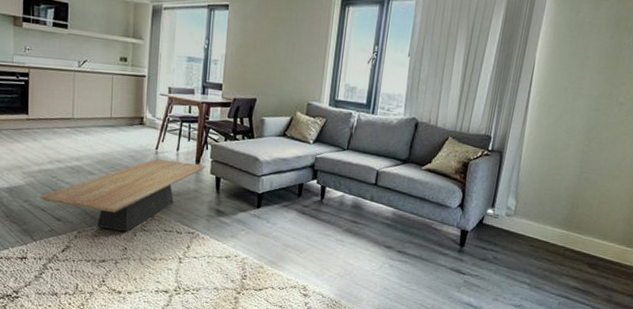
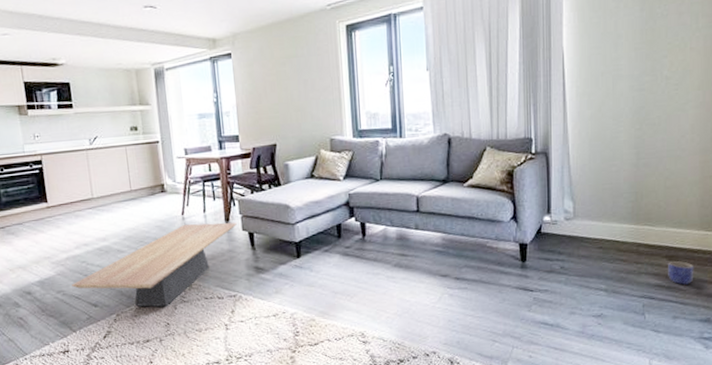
planter: none [585,268,610,291] -> present [668,260,694,285]

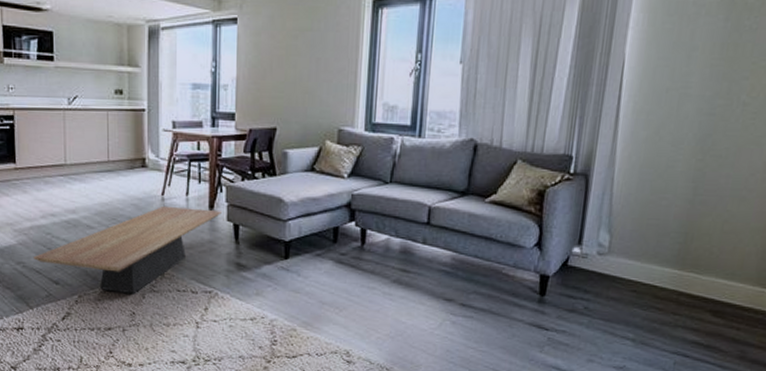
planter: present [668,260,694,285] -> none [709,316,742,346]

